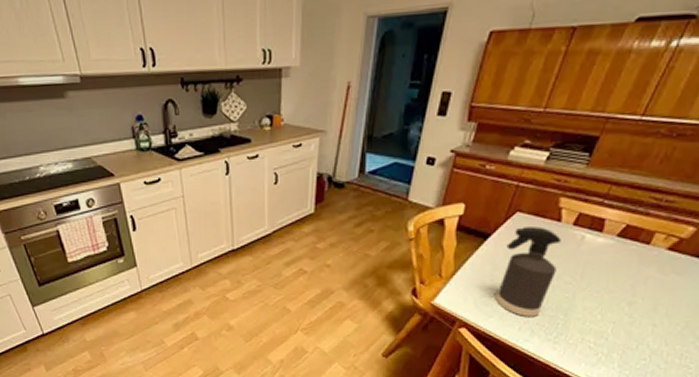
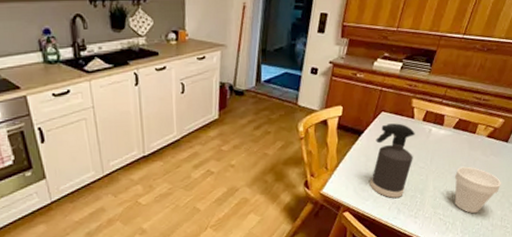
cup: none [612,285,685,346] -> present [454,166,501,214]

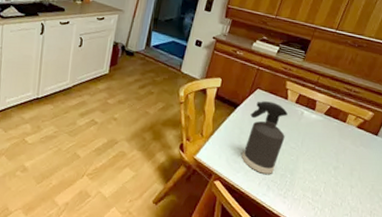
cup: present [454,166,501,214] -> none [324,153,371,203]

